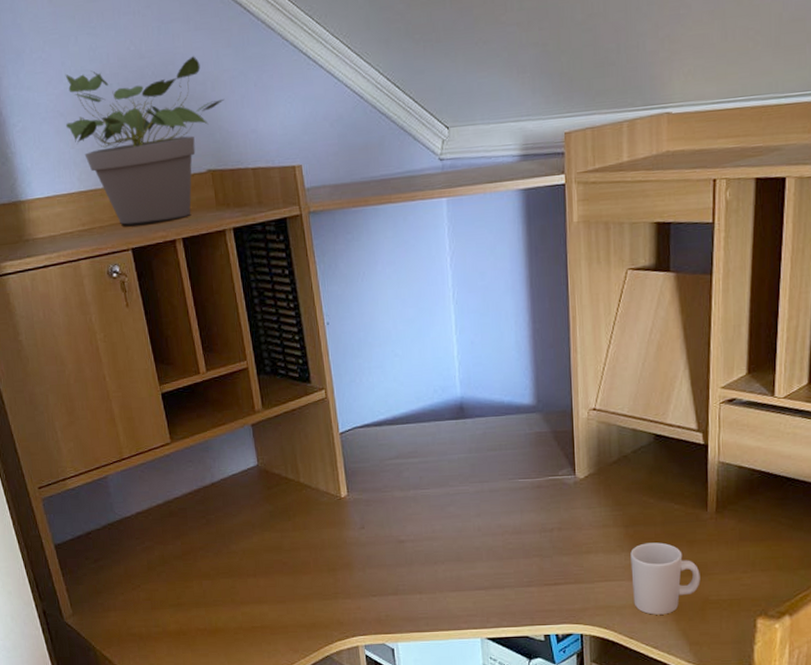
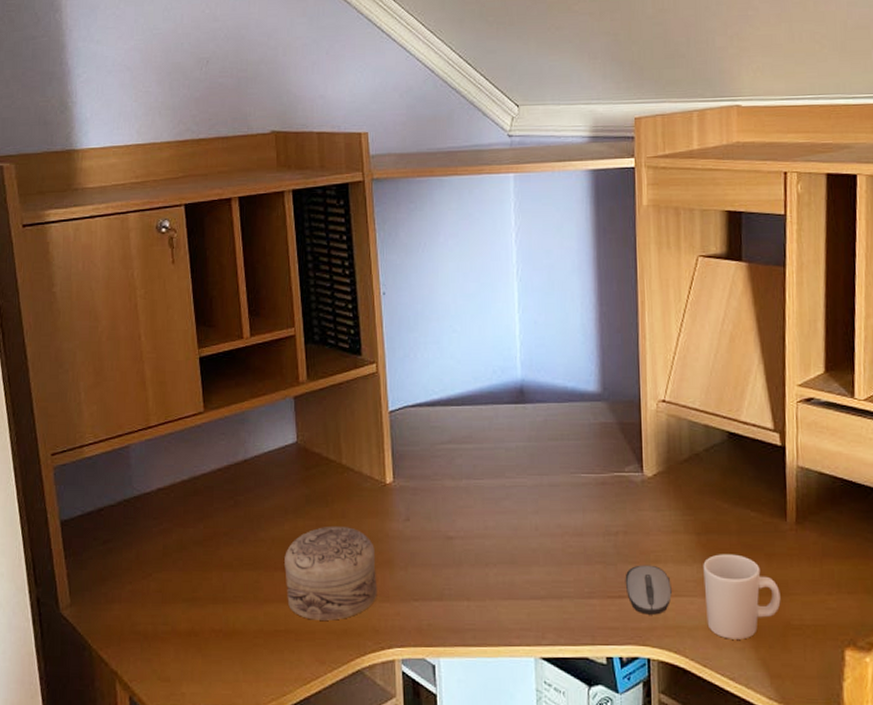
potted plant: present [65,55,225,228] -> none [131,21,295,183]
decorative box: none [255,536,340,617] -> present [285,525,377,620]
computer mouse: none [560,555,602,598] -> present [625,565,672,615]

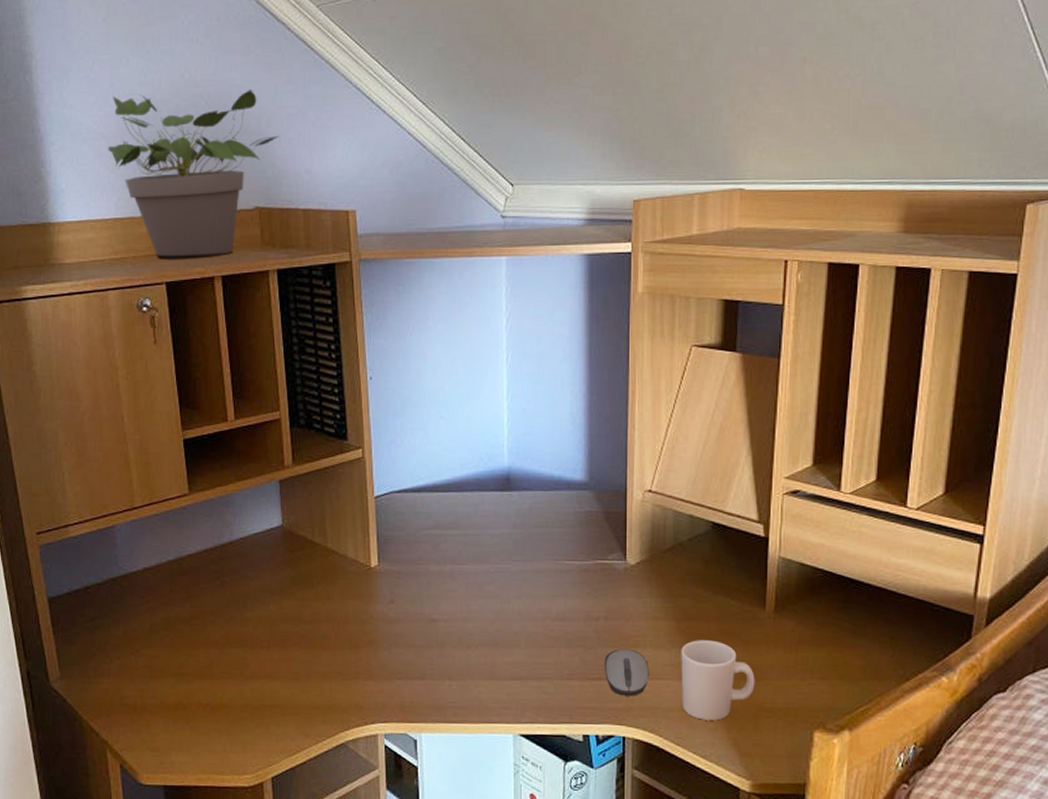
potted plant: none [131,21,295,183] -> present [107,88,280,261]
decorative box: present [285,525,377,620] -> none [270,607,361,697]

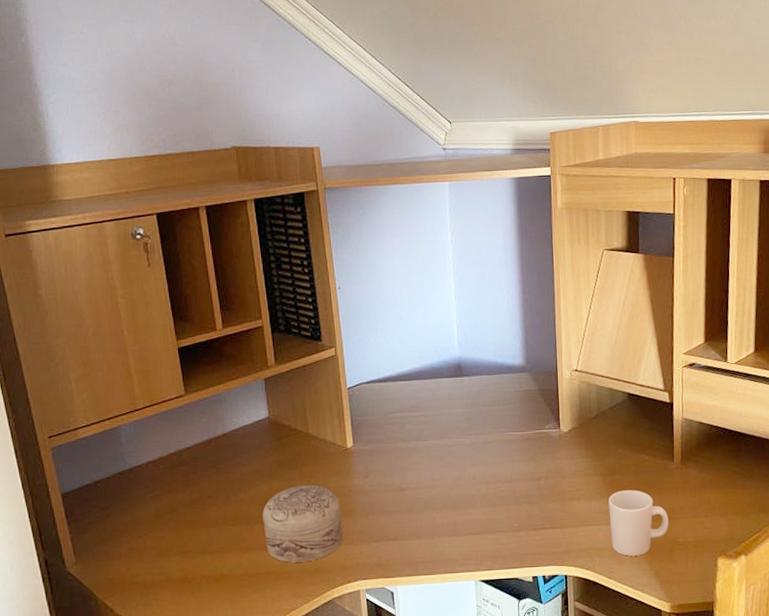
potted plant: present [107,88,280,261] -> none [98,46,251,195]
decorative box: none [270,607,361,697] -> present [263,484,343,563]
computer mouse: present [604,649,649,696] -> none [546,502,584,541]

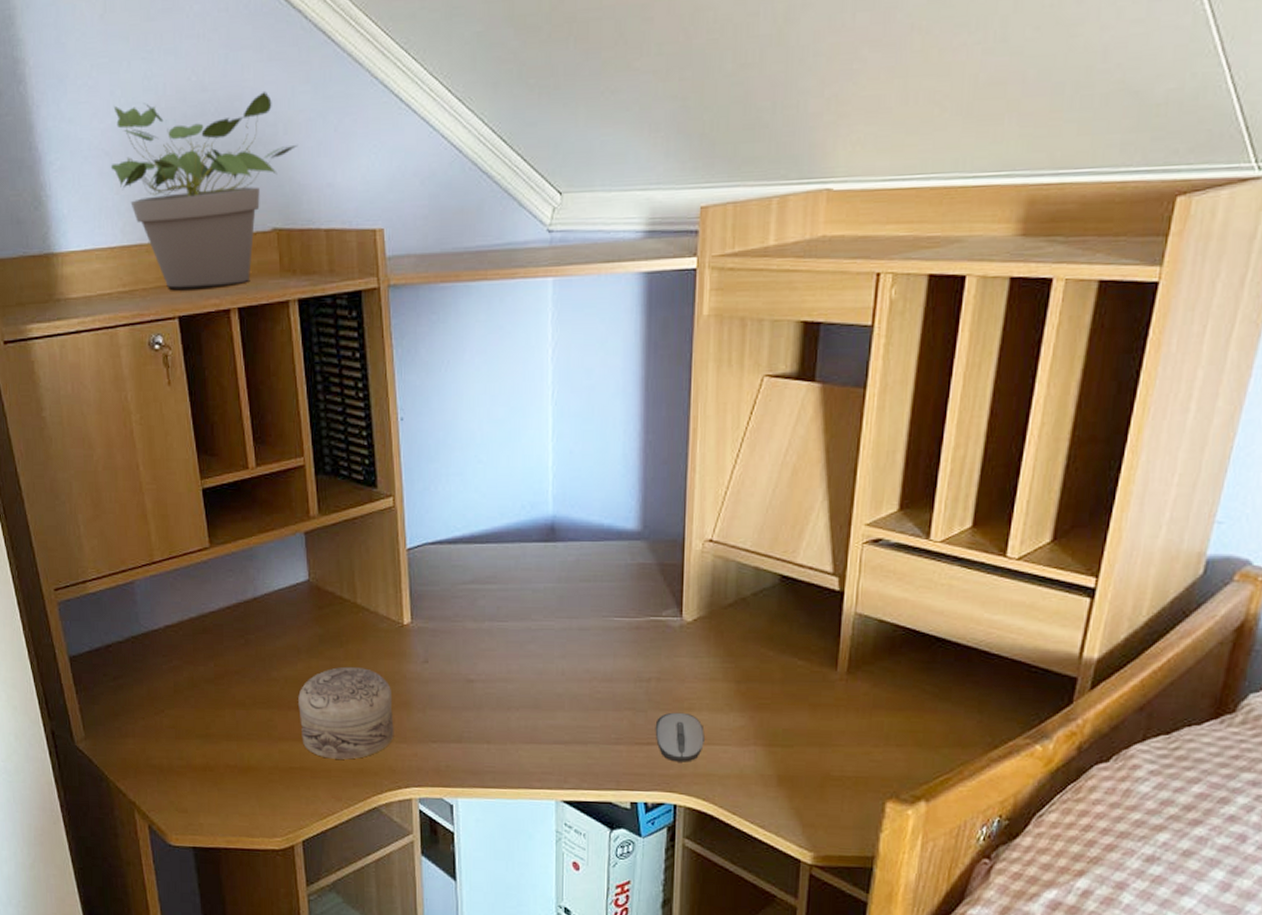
potted plant: none [98,46,251,195] -> present [110,90,298,292]
computer mouse: none [546,502,584,541] -> present [655,712,705,762]
mug: present [608,490,669,556] -> none [739,703,822,789]

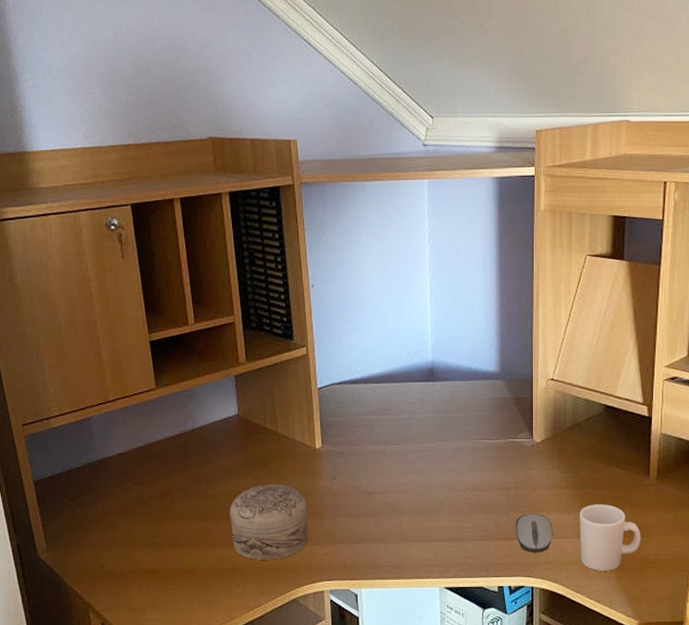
potted plant: present [110,90,298,292] -> none [75,32,229,185]
mug: none [739,703,822,789] -> present [579,504,641,571]

